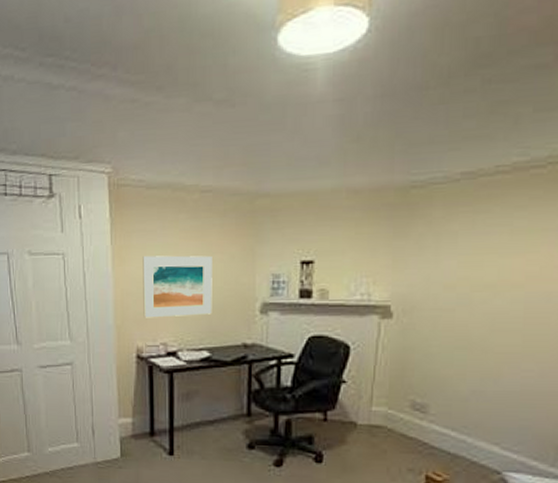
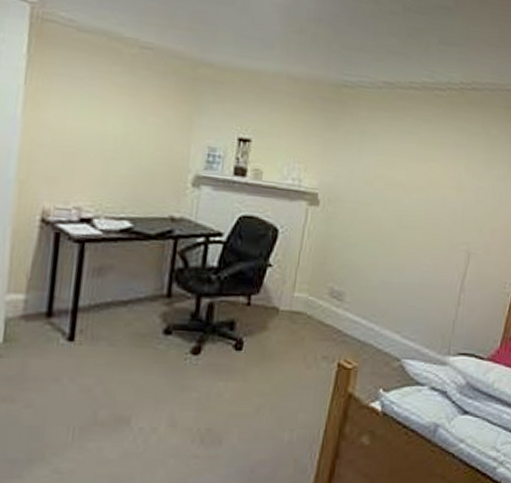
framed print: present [143,255,212,318] -> none [55,105,146,181]

